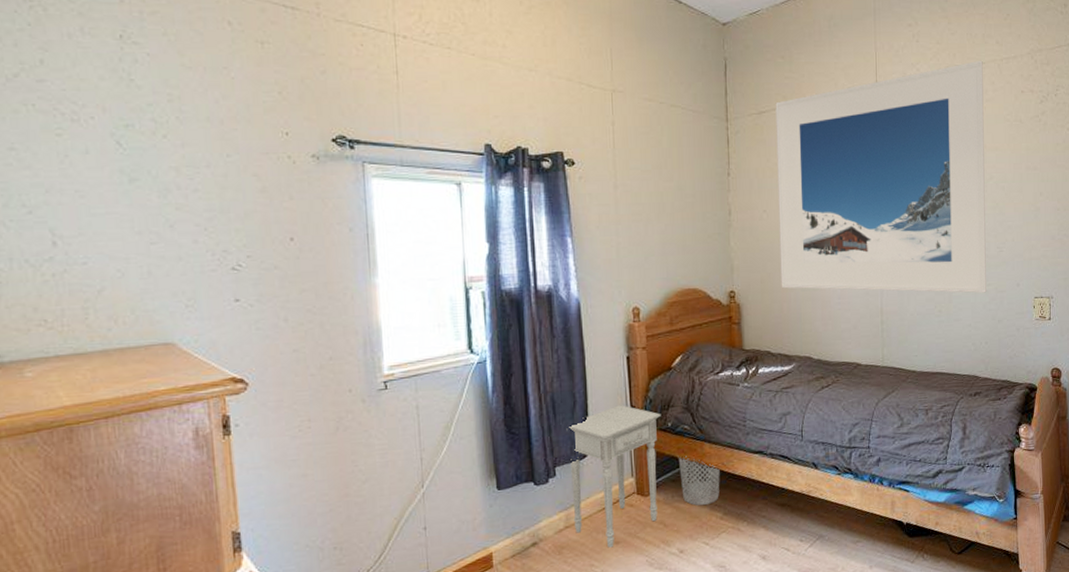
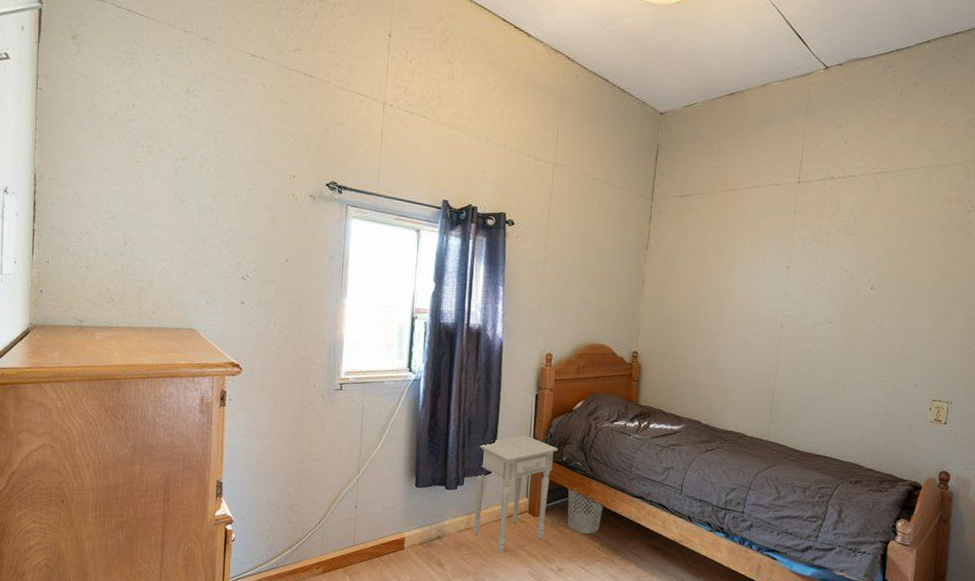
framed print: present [775,60,986,293] -> none [681,165,911,388]

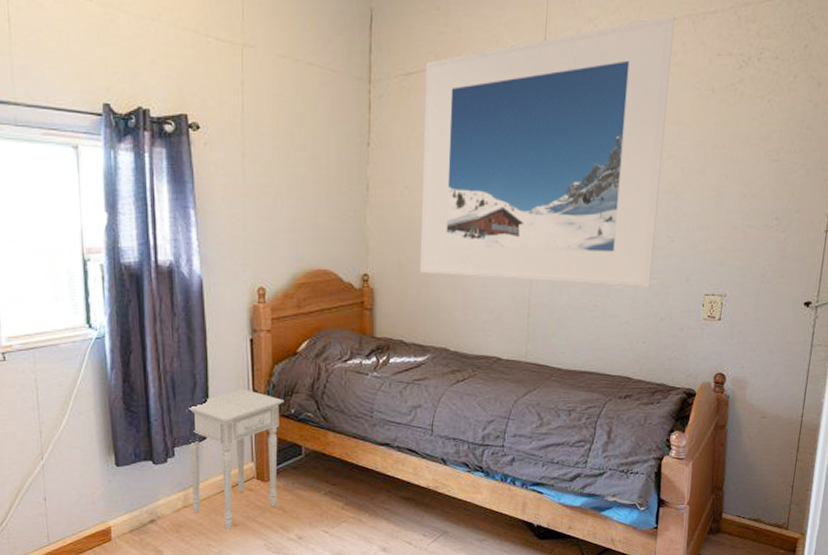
wastebasket: present [567,487,603,534] -> none [300,443,343,494]
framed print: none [681,165,911,388] -> present [419,15,675,288]

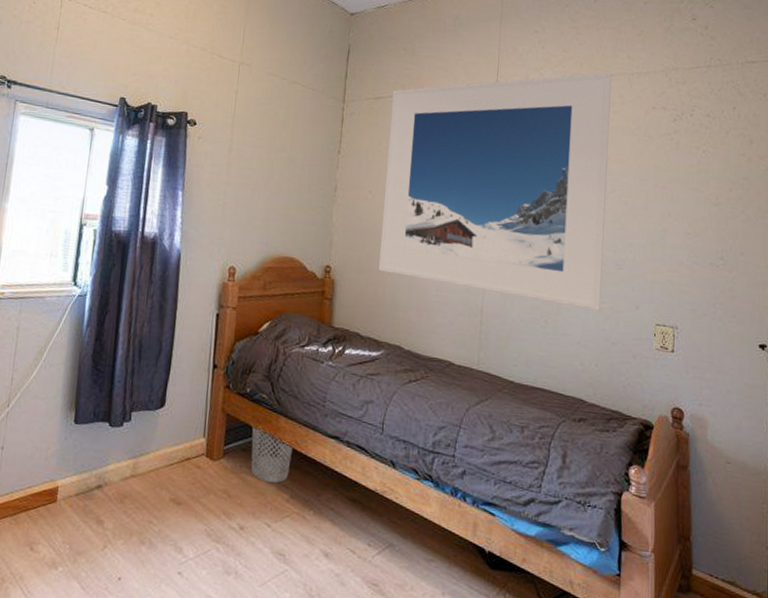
nightstand: present [186,388,285,530] -> none [140,361,242,508]
wastebasket: none [300,443,343,494] -> present [251,424,292,483]

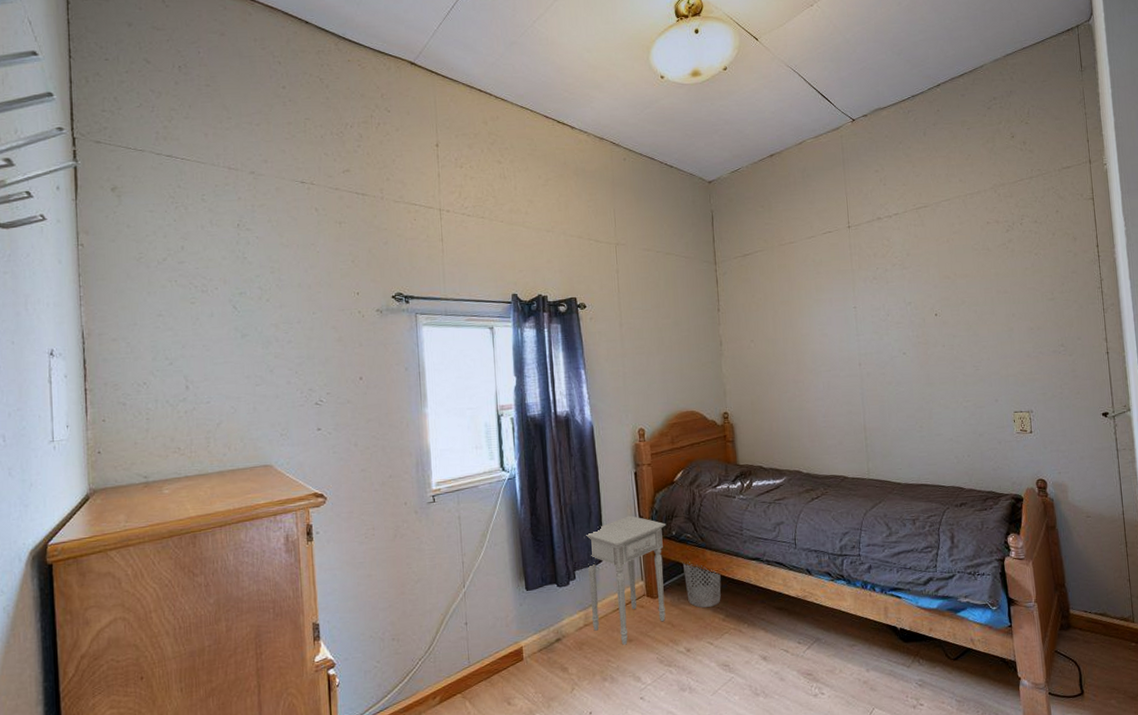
nightstand: none [140,361,242,508] -> present [584,515,666,645]
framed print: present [378,72,612,311] -> none [757,197,966,410]

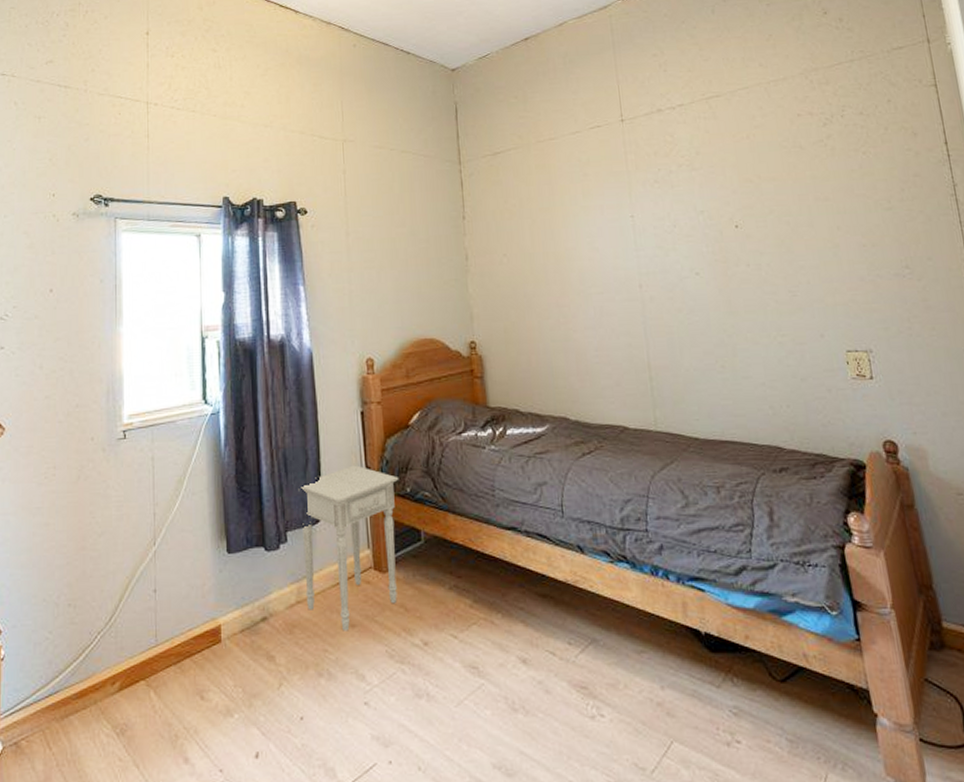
wastebasket: present [682,561,721,608] -> none [418,526,468,588]

